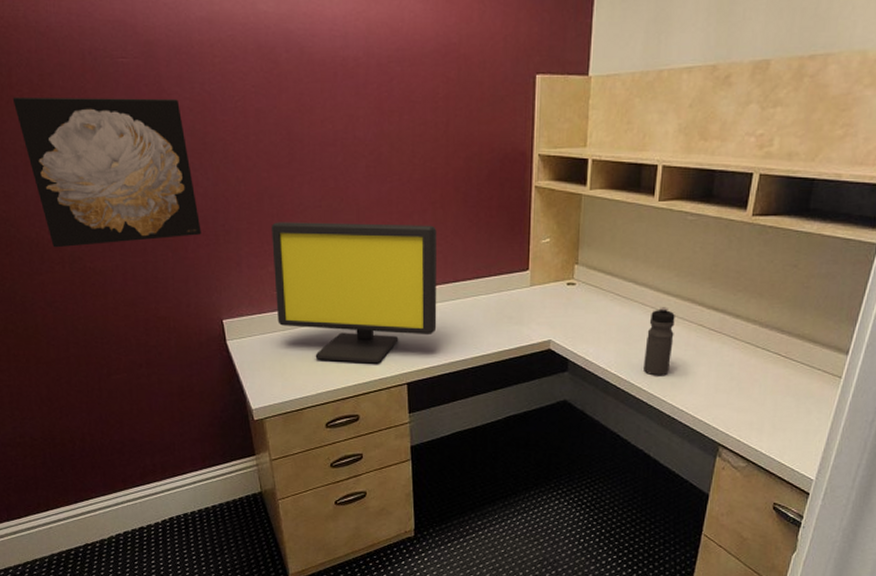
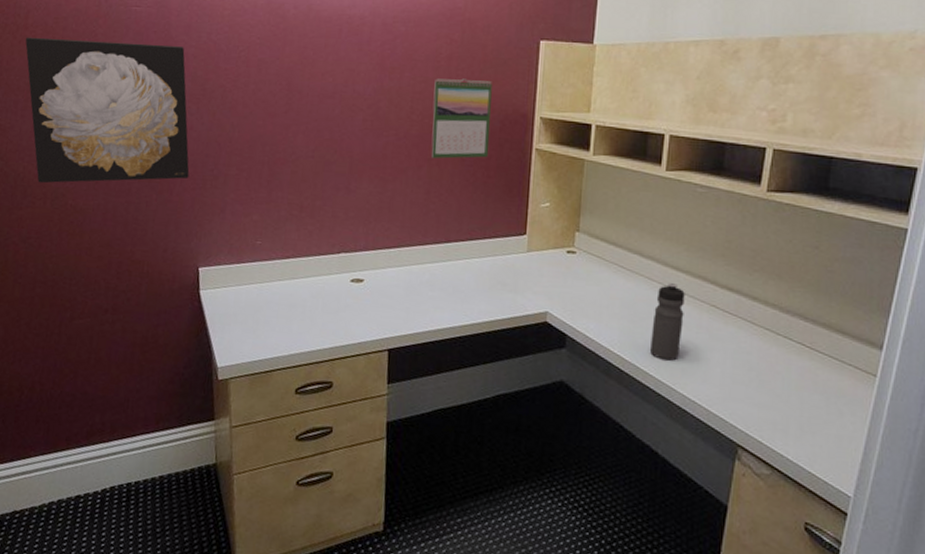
computer monitor: present [271,222,437,364] -> none [256,170,431,326]
calendar: none [433,118,491,201] -> present [431,78,492,159]

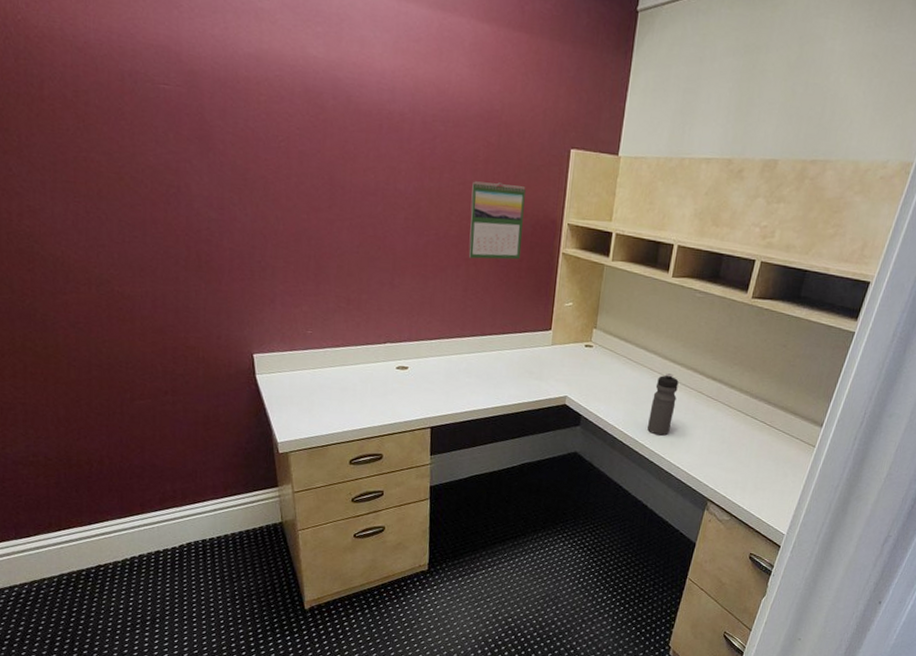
wall art: present [25,37,190,184] -> none [43,110,237,270]

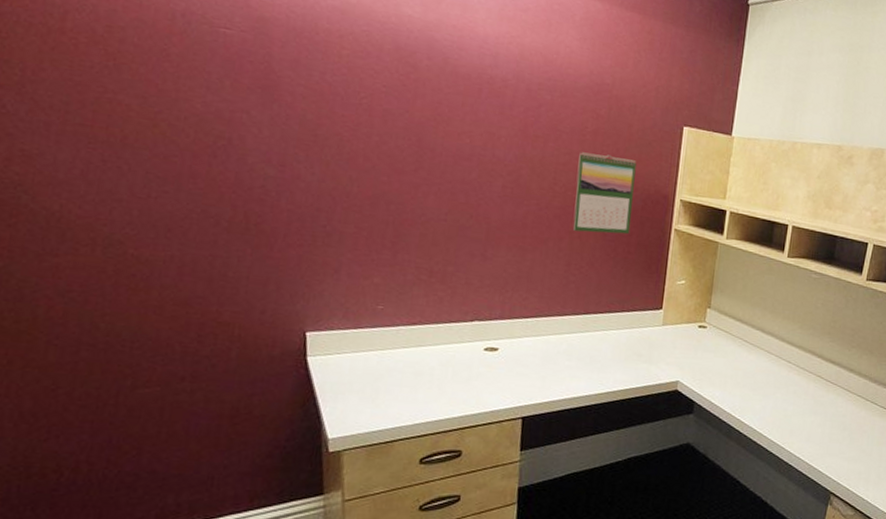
water bottle: present [647,373,679,436] -> none [765,356,797,423]

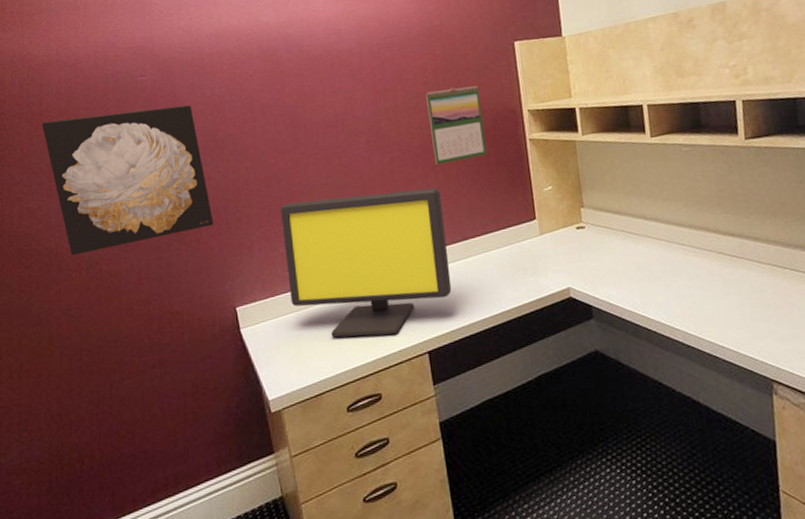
wall art: none [61,43,296,234] -> present [41,105,214,256]
computer monitor: none [376,230,572,394] -> present [280,188,452,338]

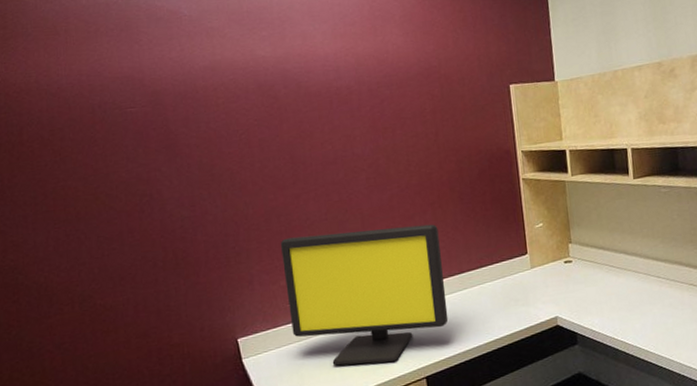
wall art: present [41,105,214,256] -> none [23,139,213,290]
calendar: present [426,86,488,165] -> none [424,126,483,202]

